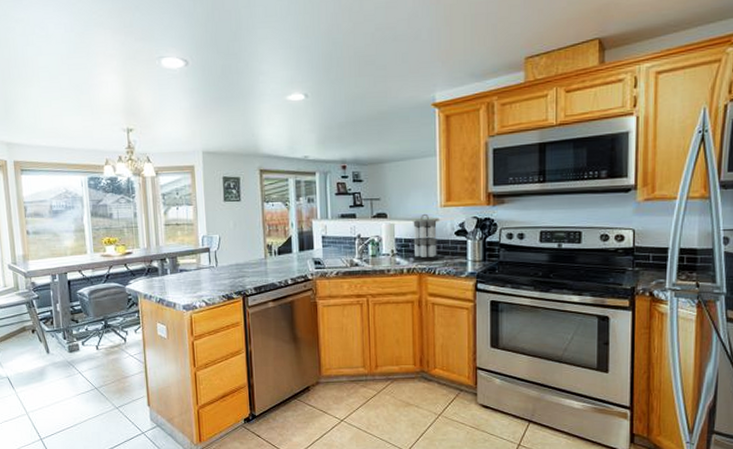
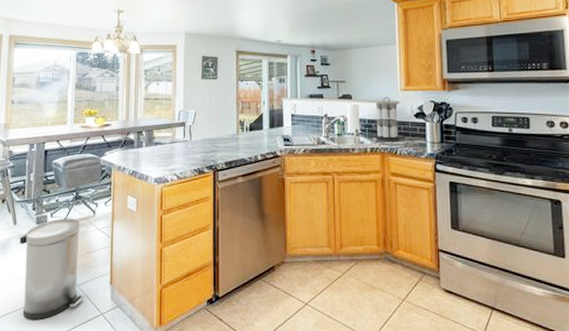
pedal bin: none [54,346,125,440] -> present [19,218,85,321]

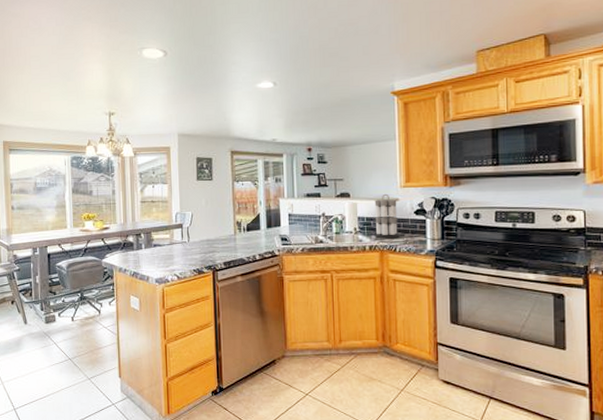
pedal bin: present [19,218,85,321] -> none [31,318,96,410]

